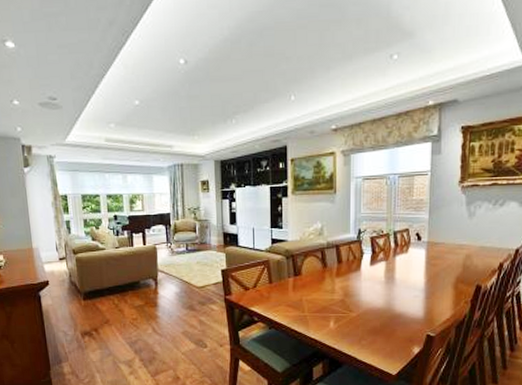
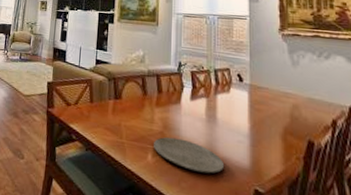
plate: none [335,303,400,329] -> present [154,136,224,174]

